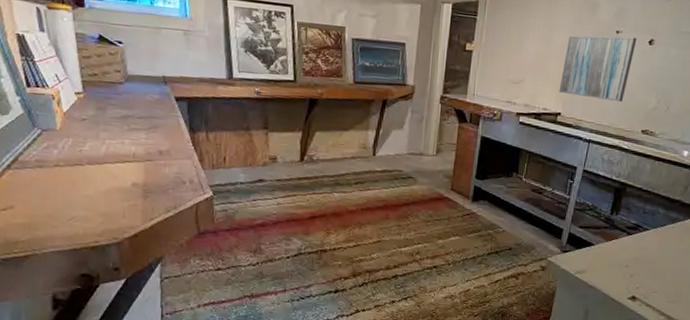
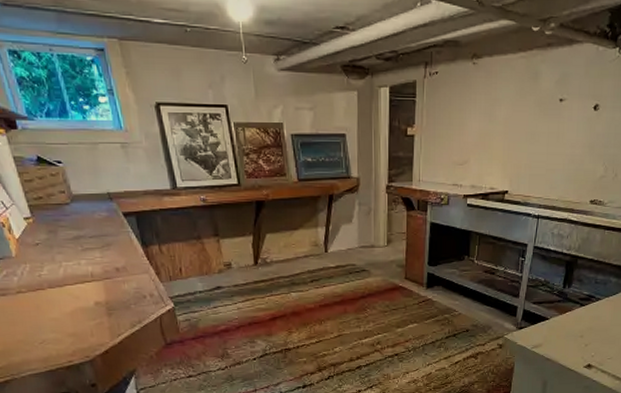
wall art: present [559,35,637,102] -> none [505,104,581,174]

